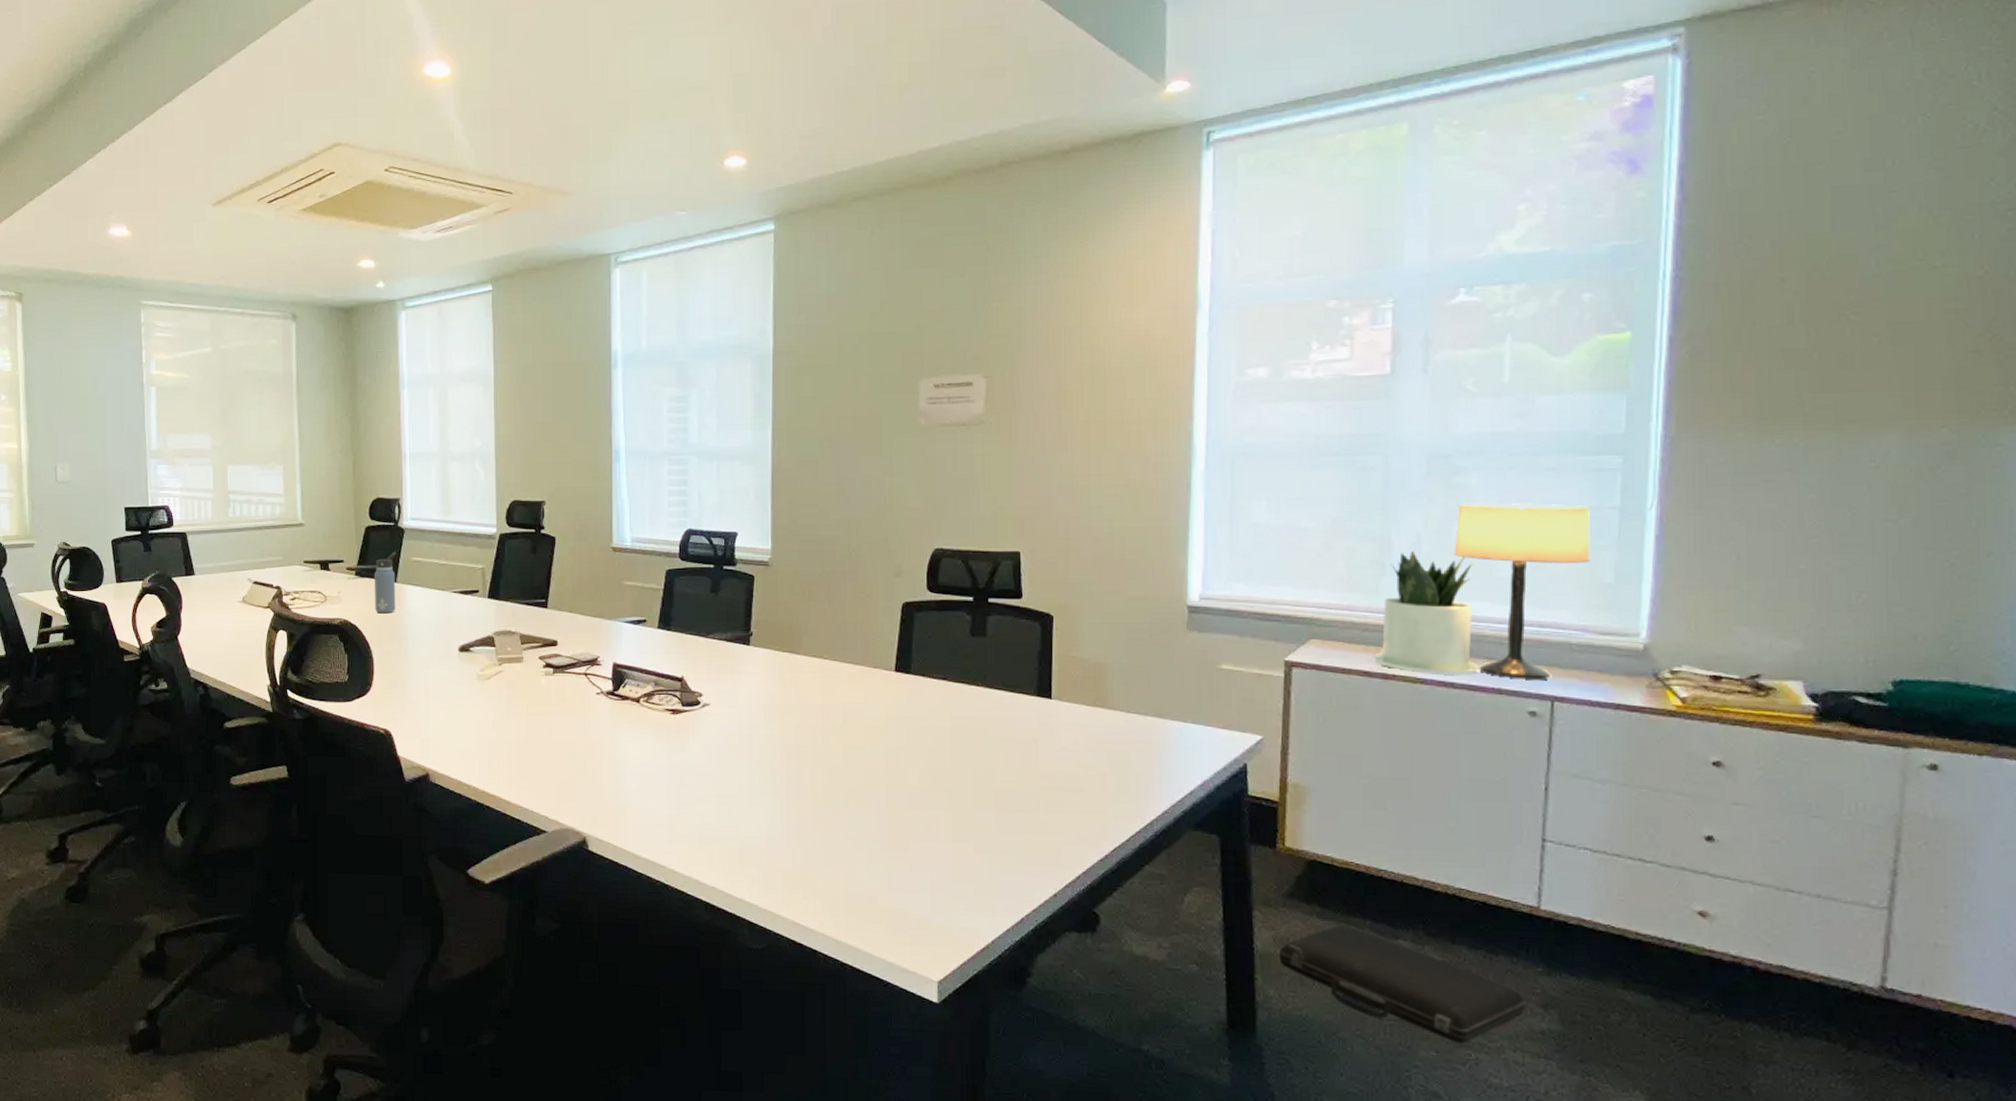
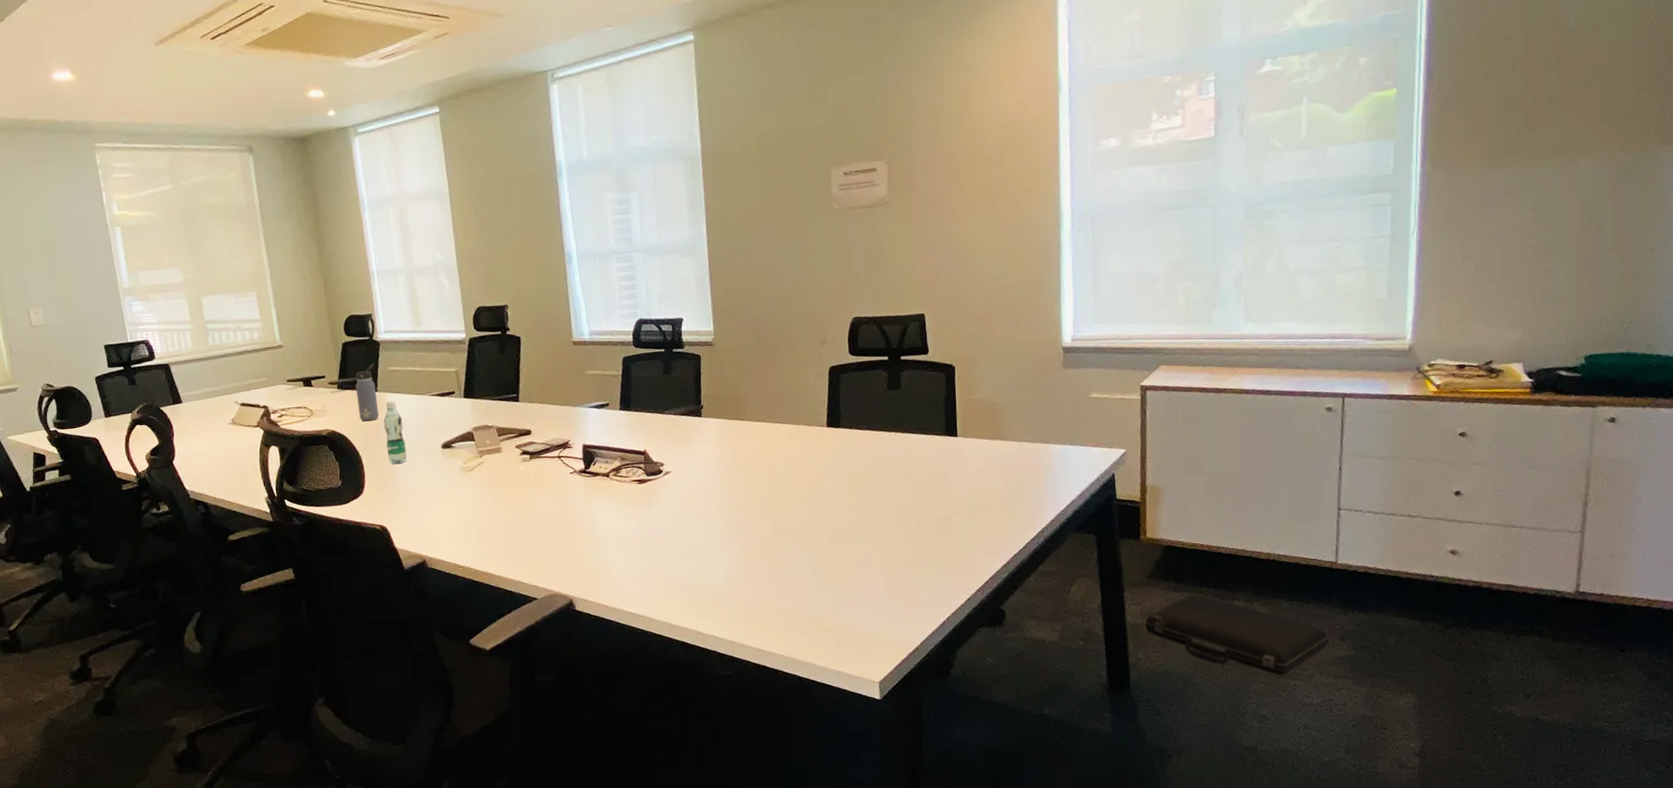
bottle: none [400,593,421,663] -> present [383,400,407,464]
planter: present [1372,551,1480,676] -> none [1208,285,1290,386]
table lamp: present [1454,502,1591,679] -> none [1267,236,1369,383]

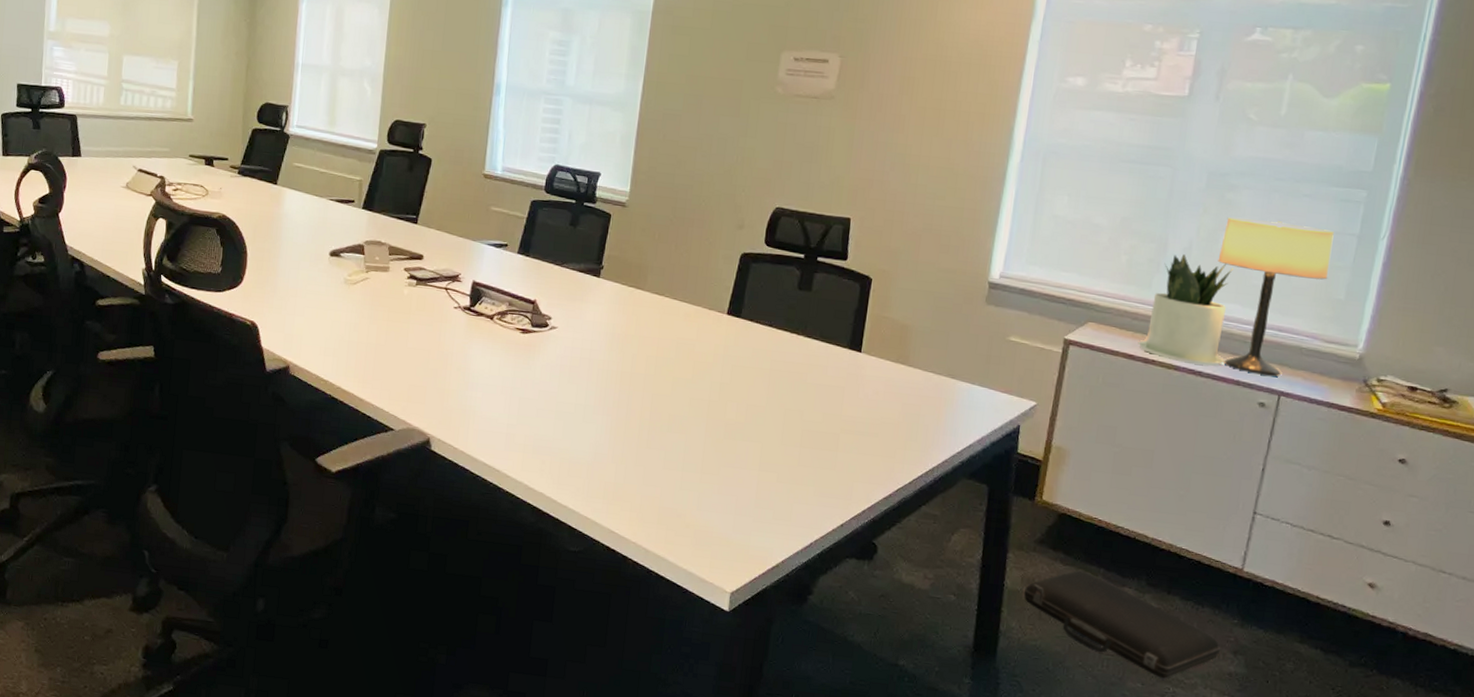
water bottle: present [355,363,380,422] -> none [254,155,280,213]
bottle: present [383,400,407,464] -> none [273,196,296,262]
planter: none [1208,285,1290,386] -> present [1138,254,1233,367]
table lamp: none [1267,236,1369,383] -> present [1218,217,1334,377]

